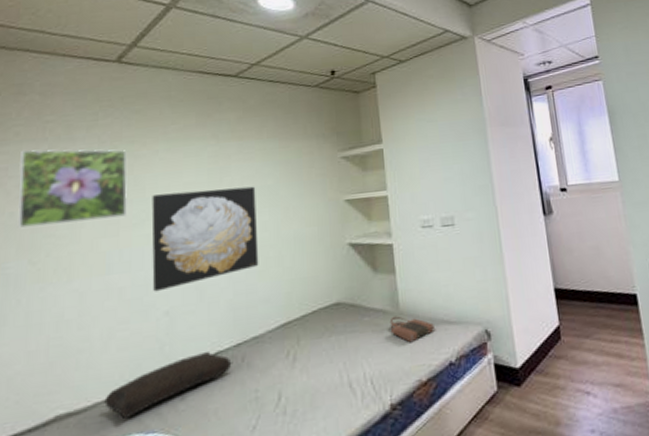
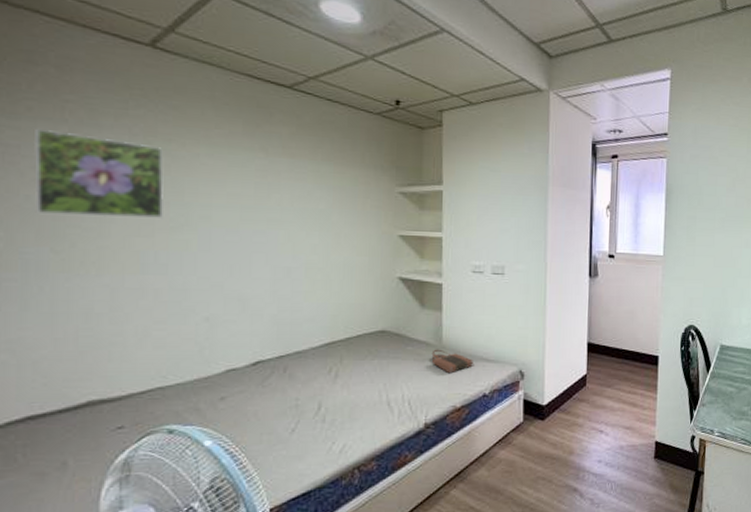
cushion: present [104,351,232,420] -> none [140,359,274,412]
wall art: present [151,186,259,292] -> none [191,201,306,298]

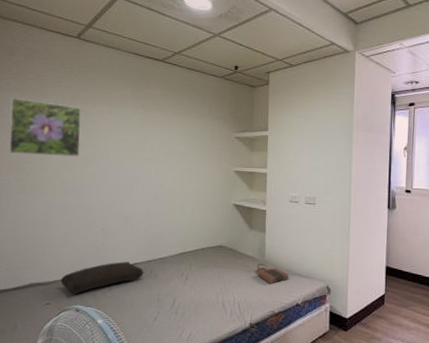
cushion: none [140,359,274,412] -> present [60,261,144,295]

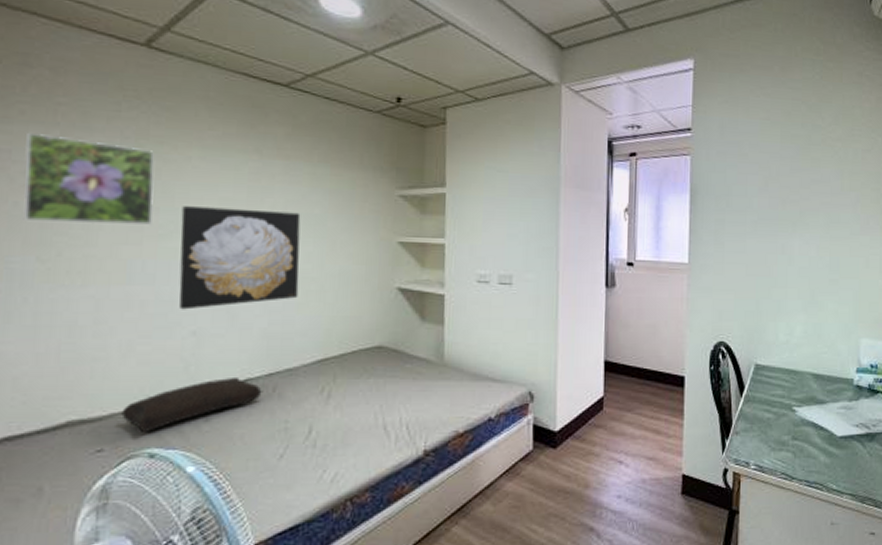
wall art: none [94,145,170,214] -> present [178,206,301,310]
tote bag: present [256,263,289,284] -> none [432,367,478,395]

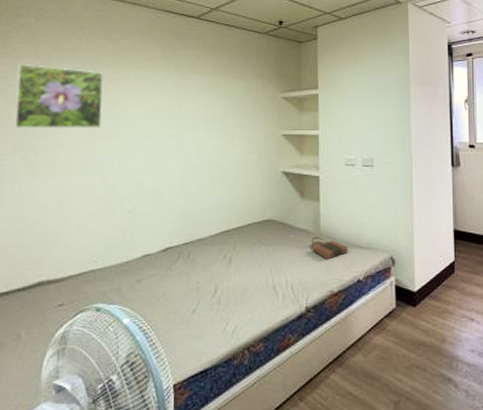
cushion: present [121,376,262,434] -> none [77,245,180,292]
wall art: present [178,206,301,310] -> none [119,113,208,193]
tote bag: none [432,367,478,395] -> present [311,236,348,260]

